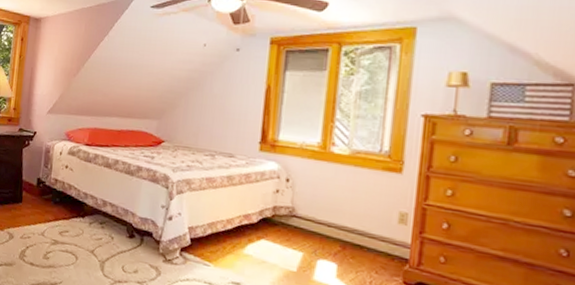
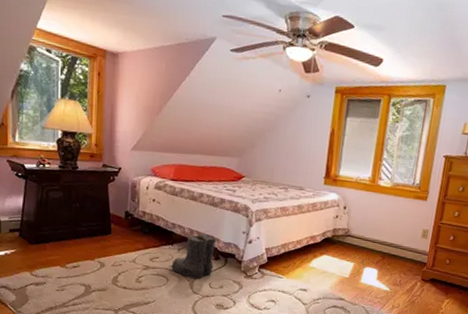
boots: none [79,205,132,260] -> present [169,233,217,279]

